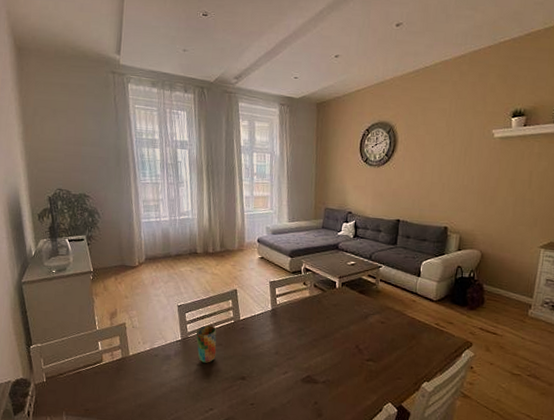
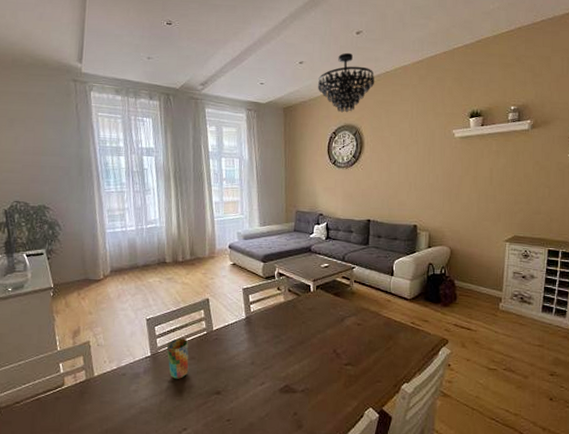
chandelier: none [353,46,413,110] -> present [318,52,374,113]

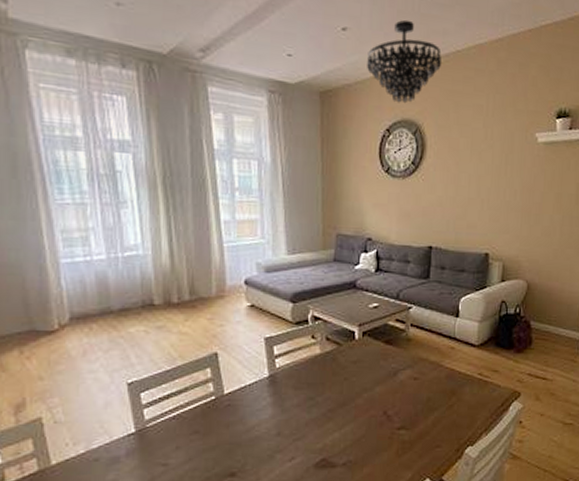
cup: present [166,338,189,379] -> none [158,407,191,461]

